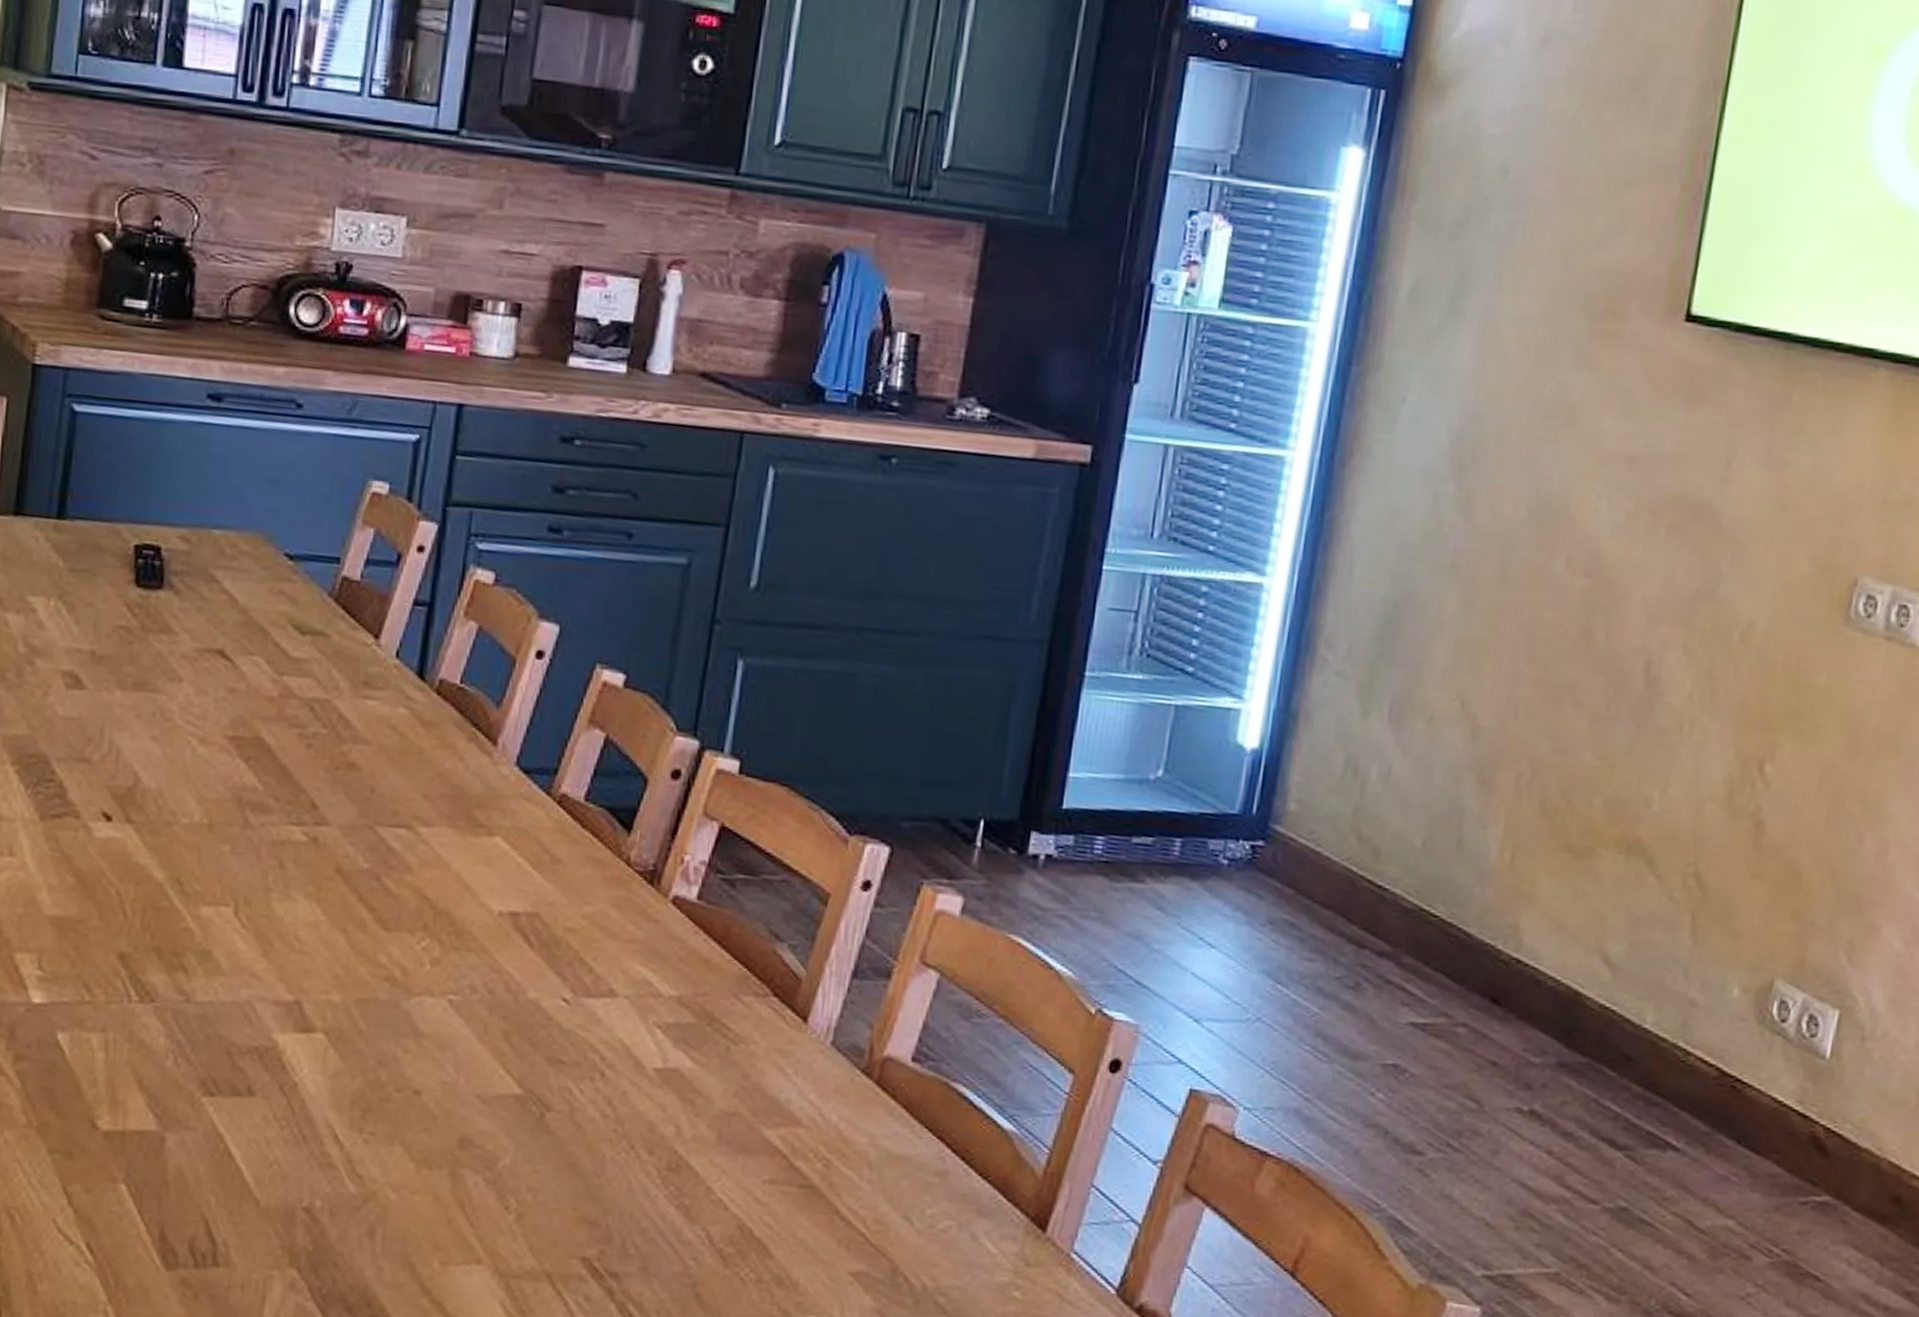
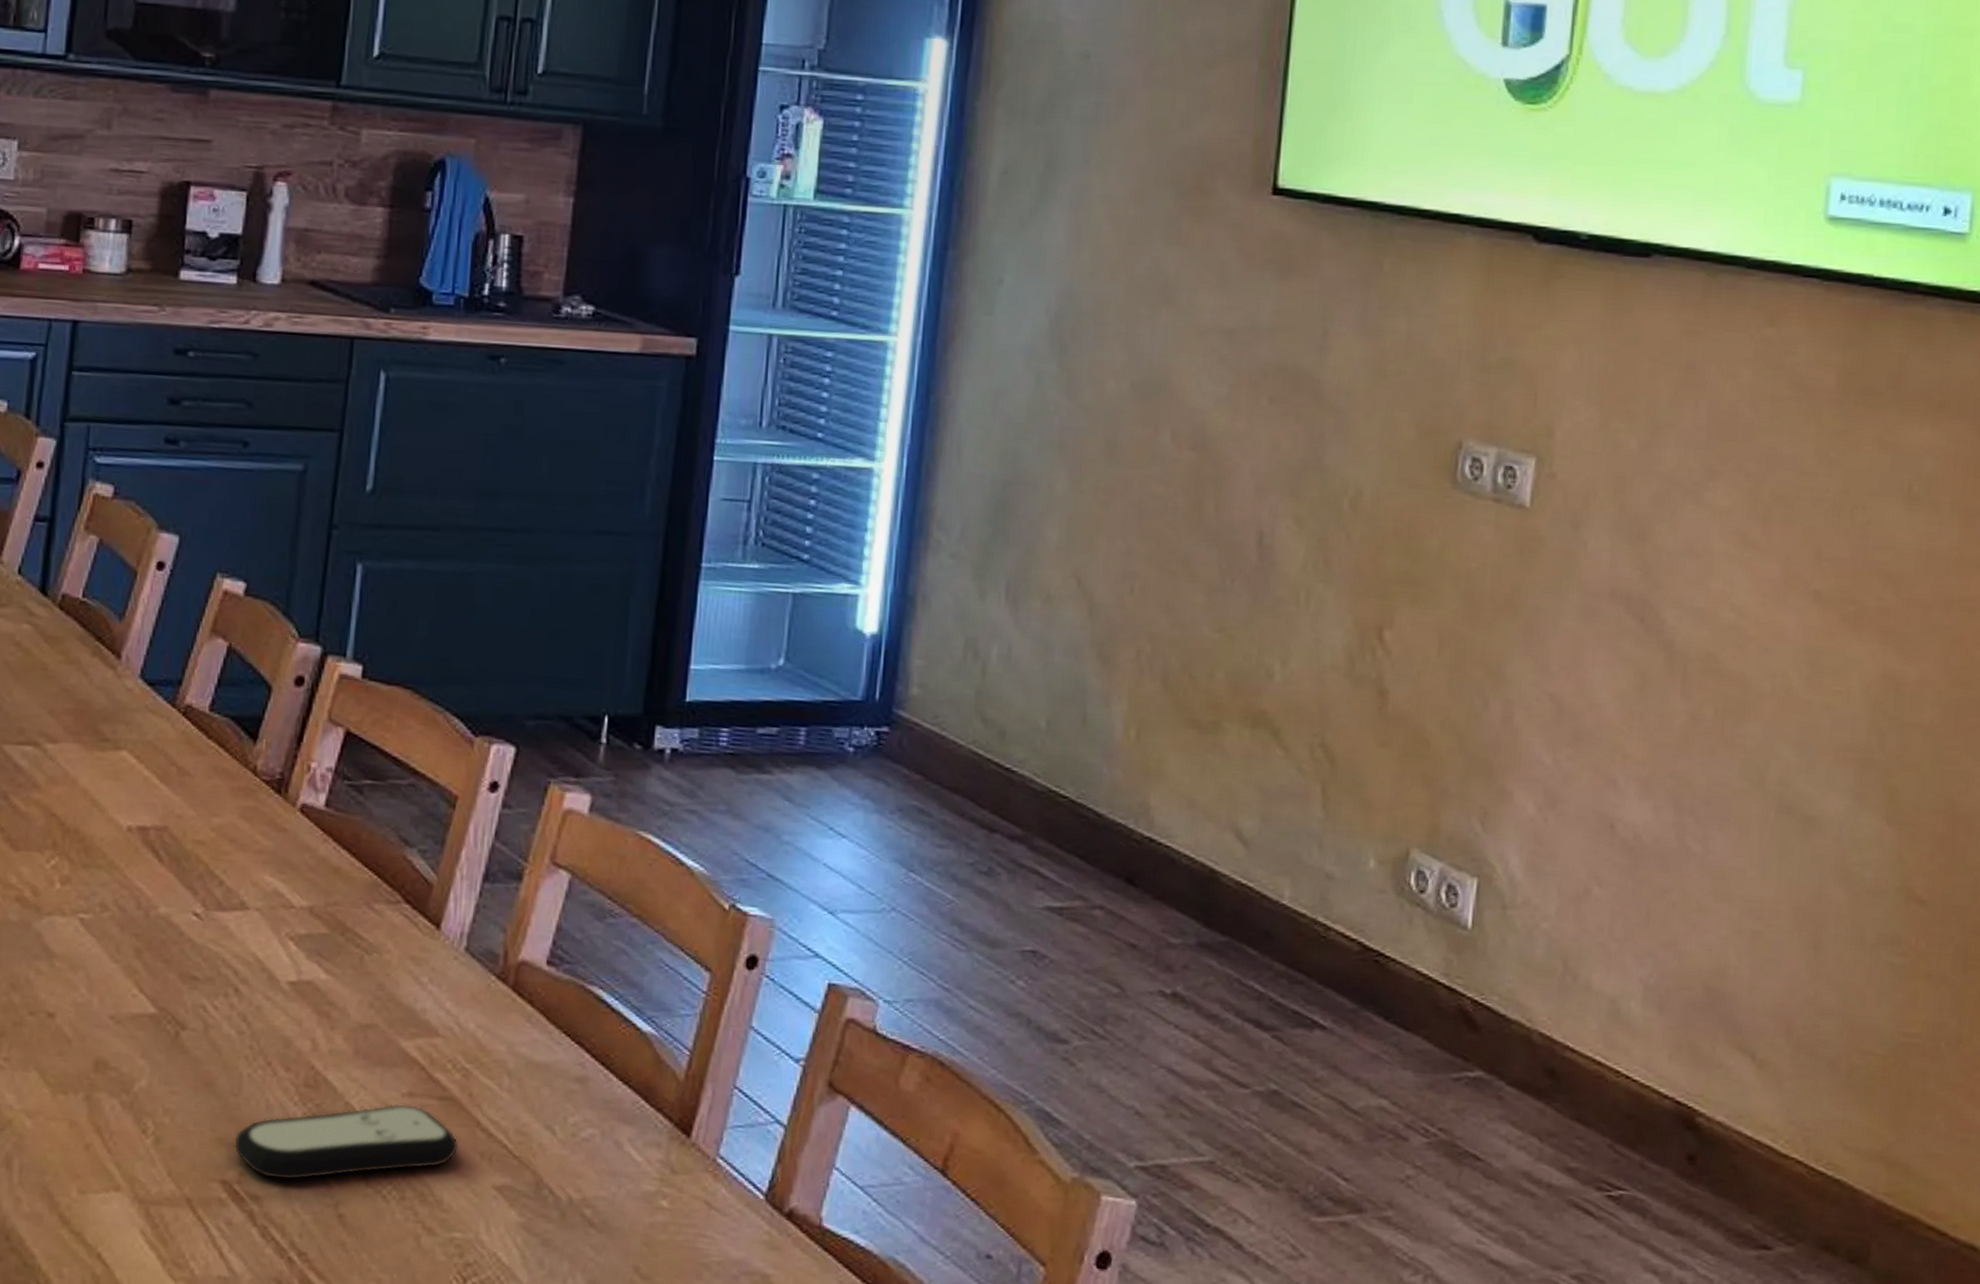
remote control: none [595,1190,817,1260] -> present [234,1103,459,1181]

